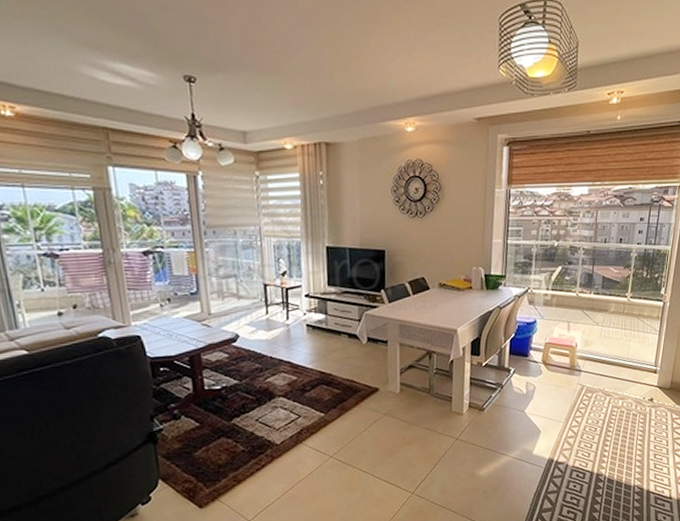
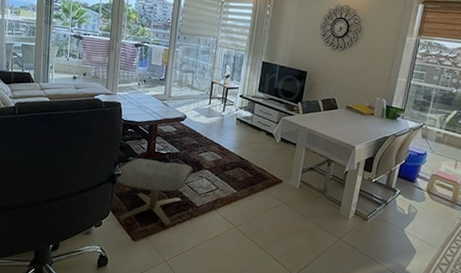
ottoman: none [156,396,262,487] -> present [115,158,193,226]

